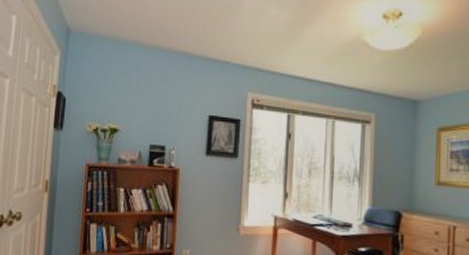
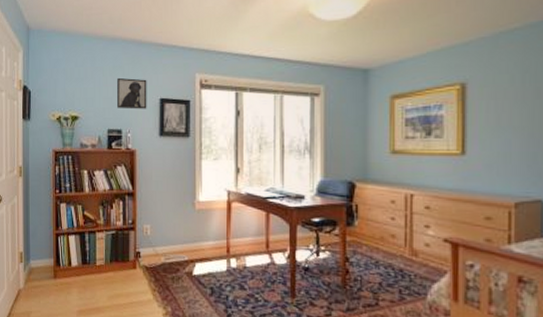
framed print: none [162,90,196,126] -> present [117,77,147,109]

